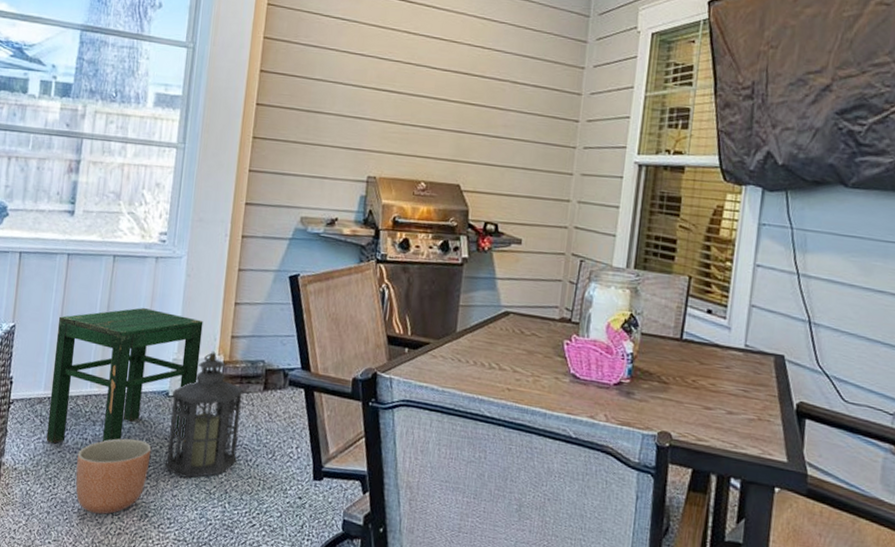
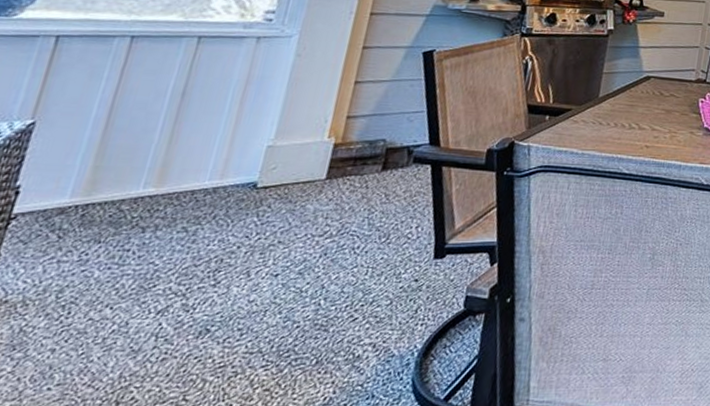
stool: present [46,307,203,444] -> none [63,91,313,262]
planter: present [75,438,152,515] -> none [102,242,225,341]
lantern: present [164,351,244,478] -> none [240,134,358,278]

